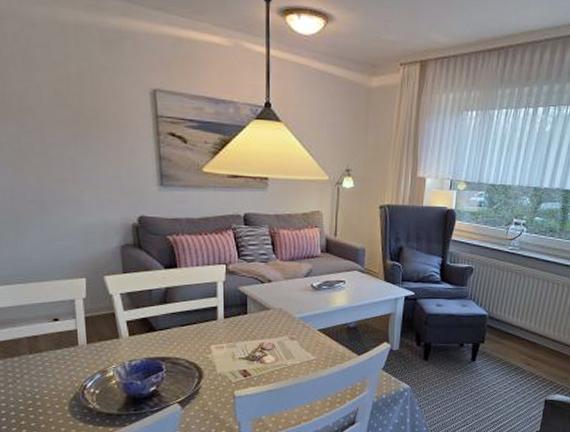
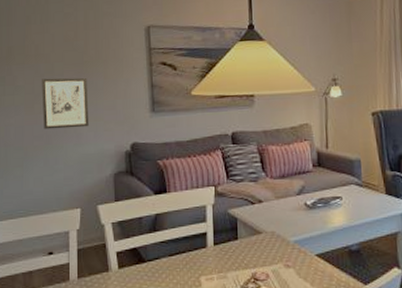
wall art: none [30,136,90,196] -> present [42,77,89,130]

